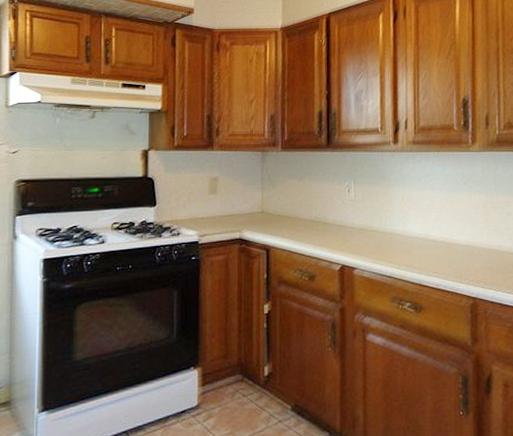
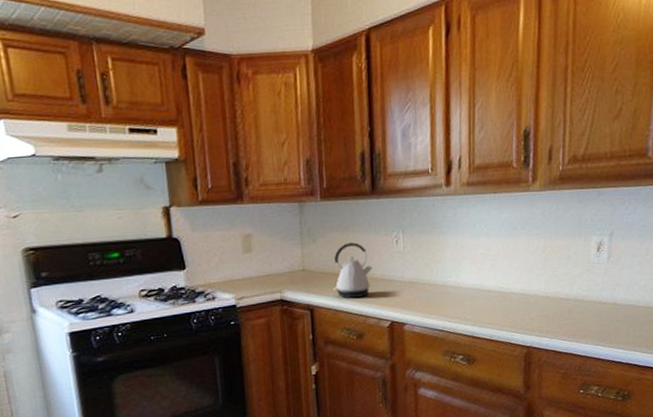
kettle: none [289,189,326,241] -> present [333,242,373,298]

